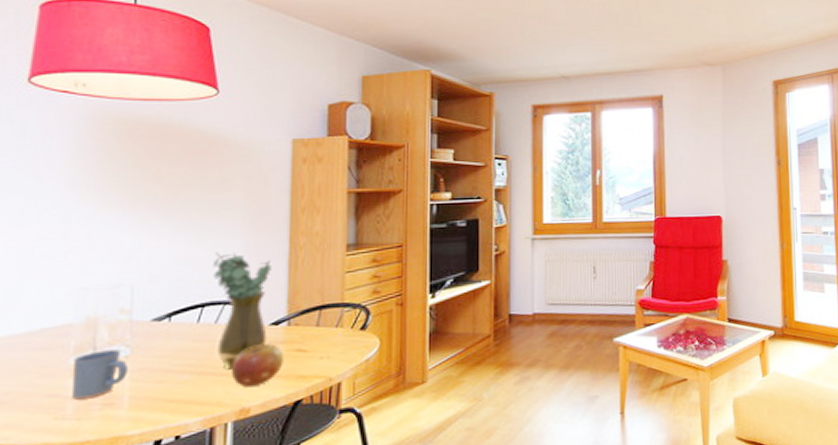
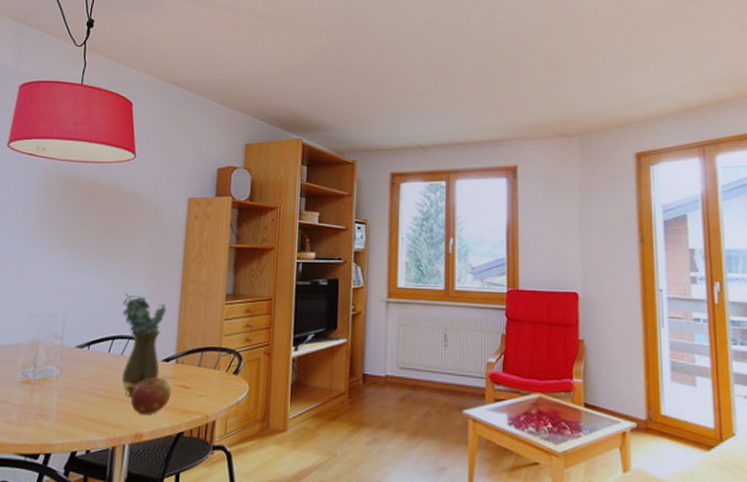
mug: present [71,349,128,400] -> none [16,368,57,408]

